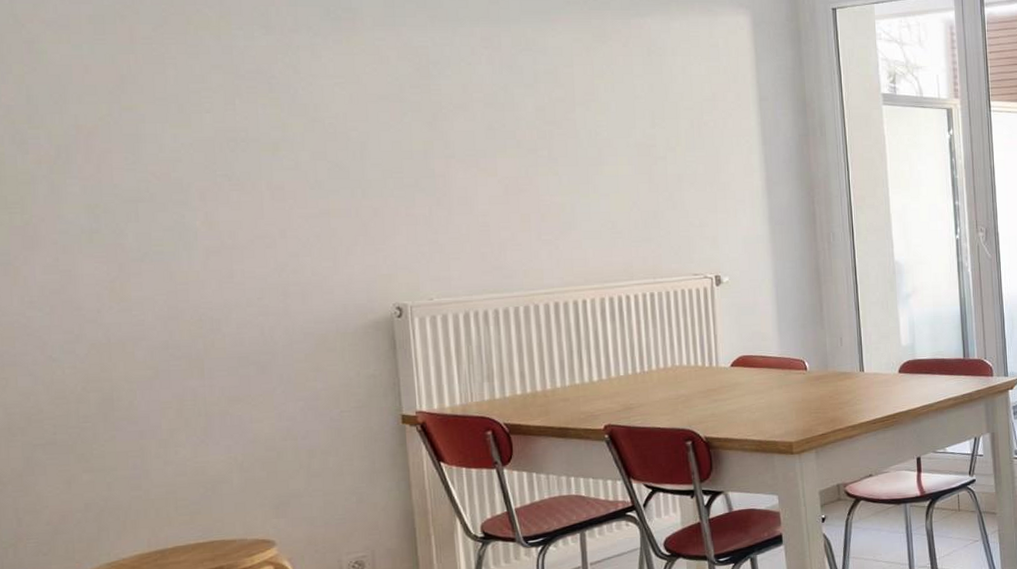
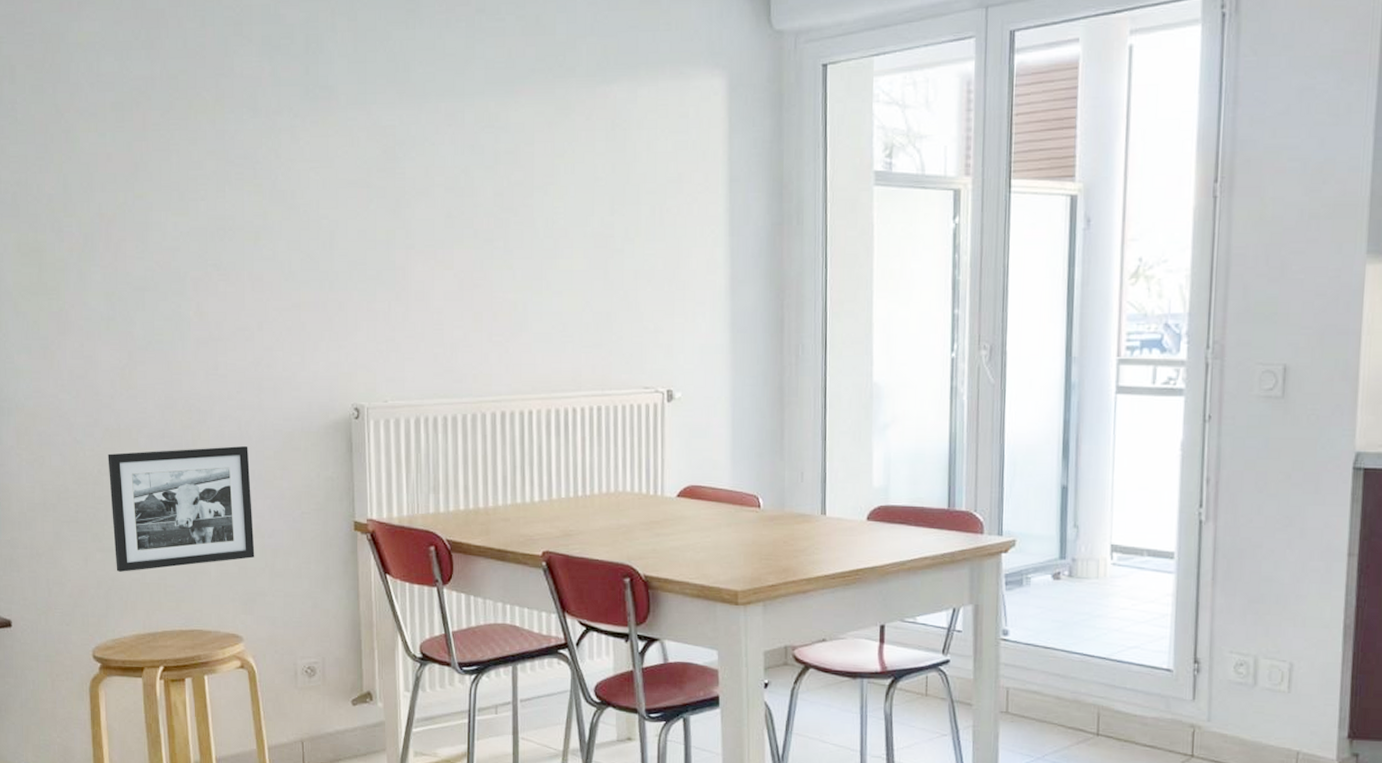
picture frame: none [95,351,287,491] -> present [108,446,255,572]

